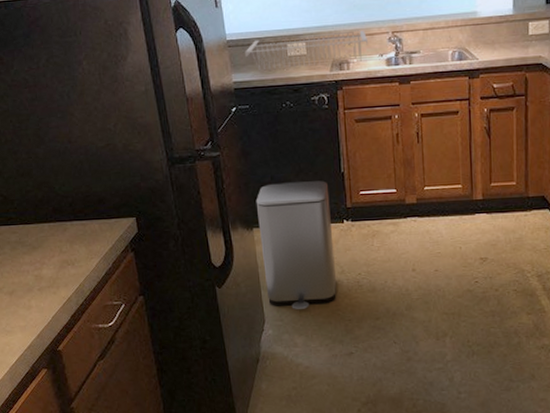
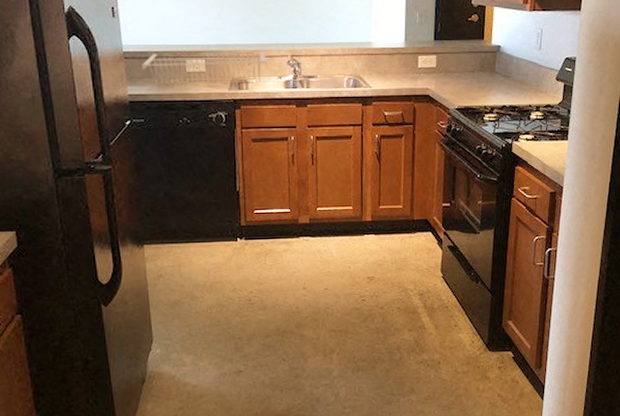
pedal bin: present [256,180,336,310] -> none [148,198,227,329]

